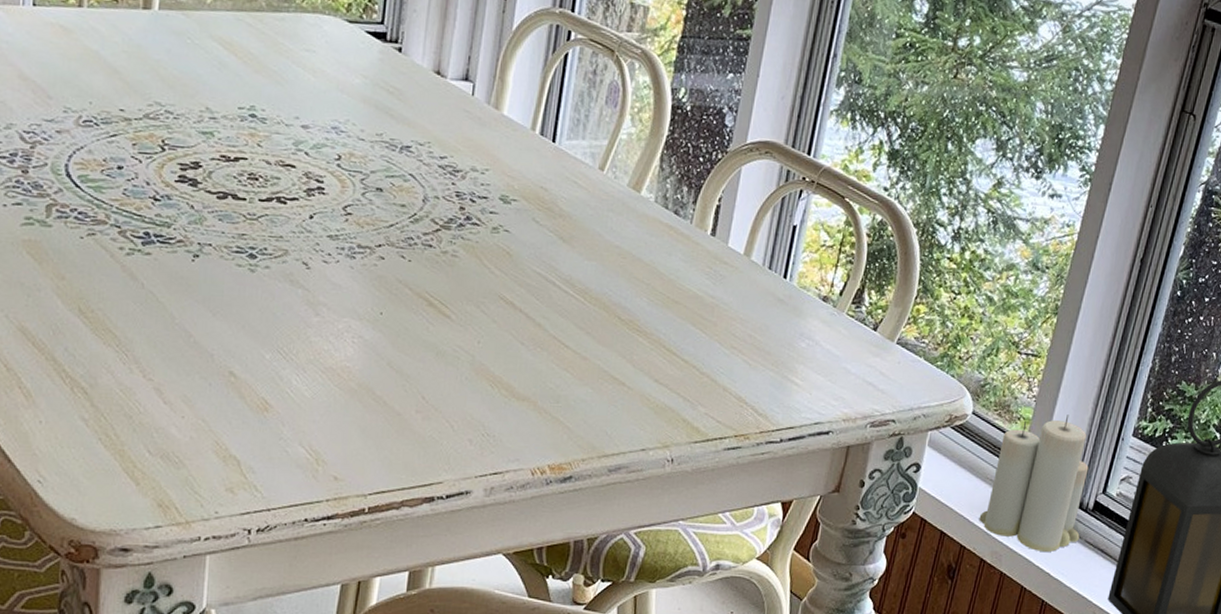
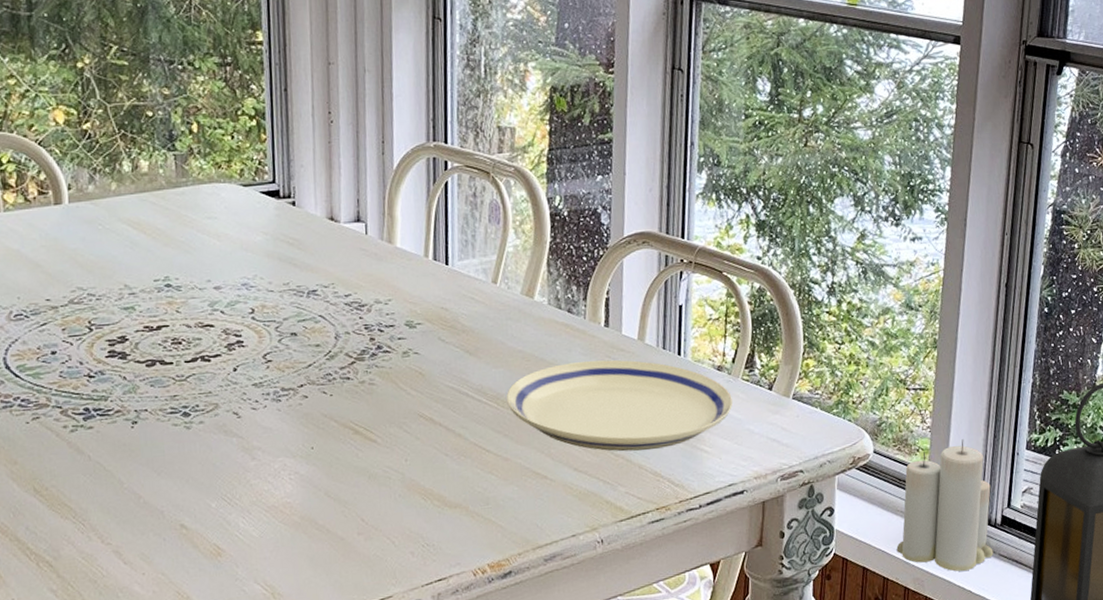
plate: none [595,267,833,373] -> present [507,359,733,452]

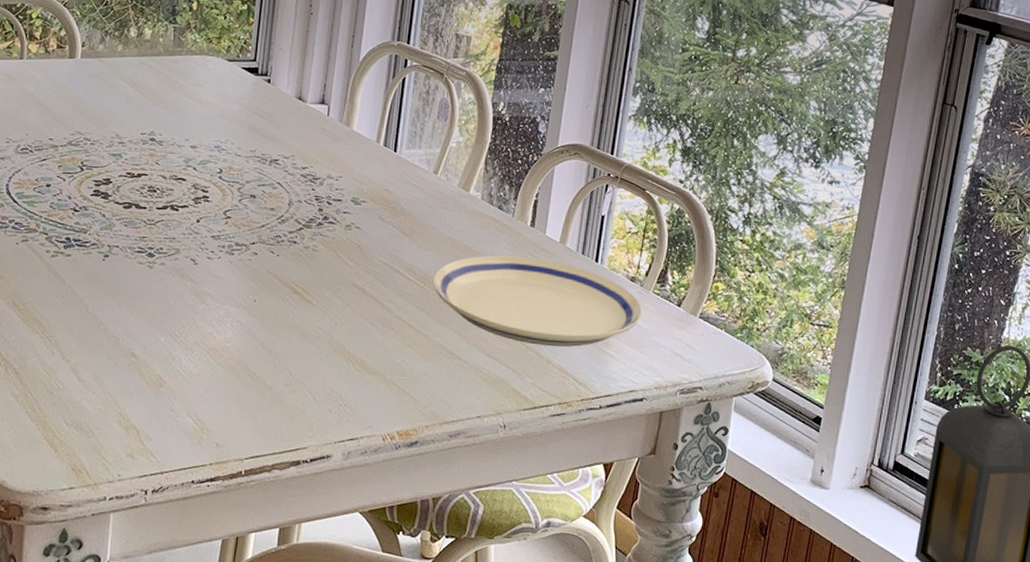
candle: present [896,439,994,572] -> none [786,380,886,510]

